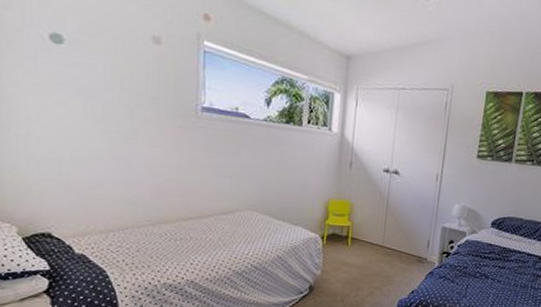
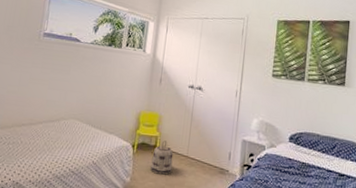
basket: none [343,230,368,266] -> present [150,140,174,175]

